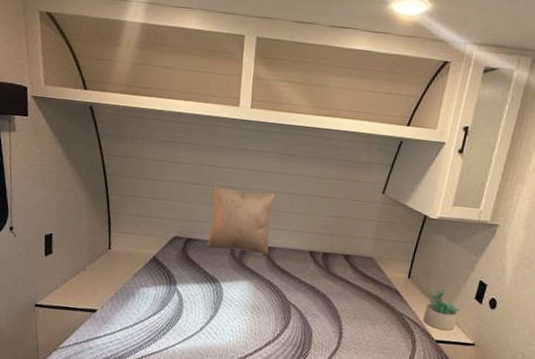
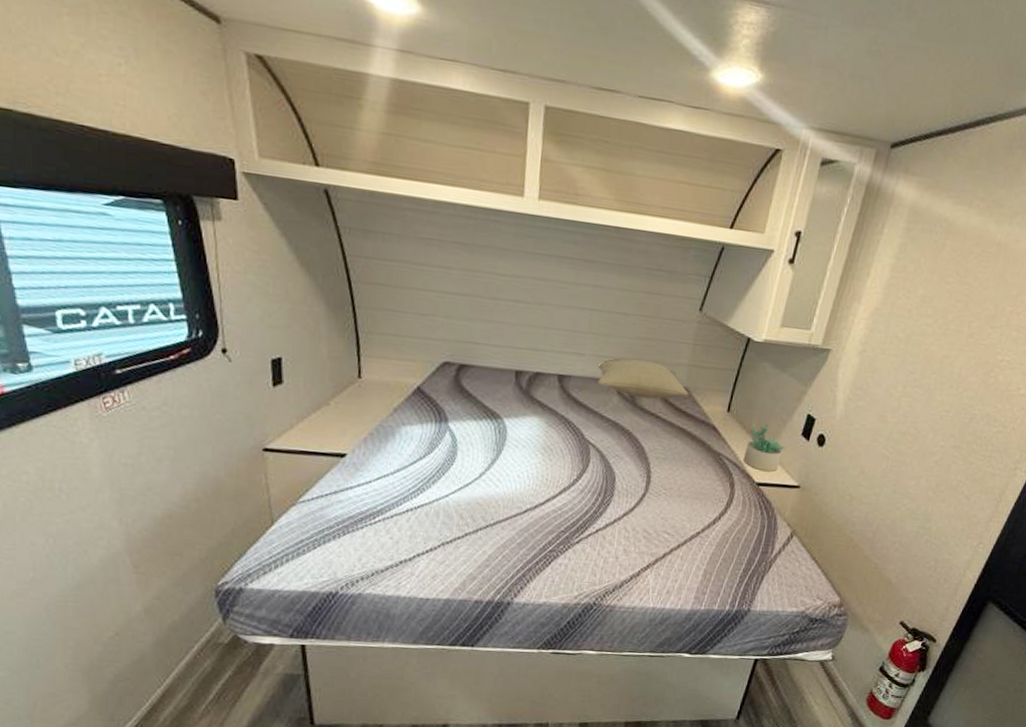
pillow: present [205,185,276,256] -> none [484,297,571,386]
pillow: none [297,233,374,267] -> present [597,358,689,400]

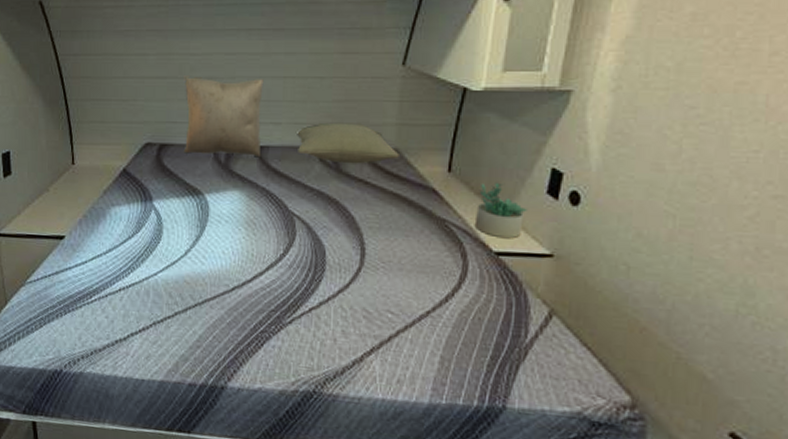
pillow: none [484,297,571,386] -> present [183,77,264,158]

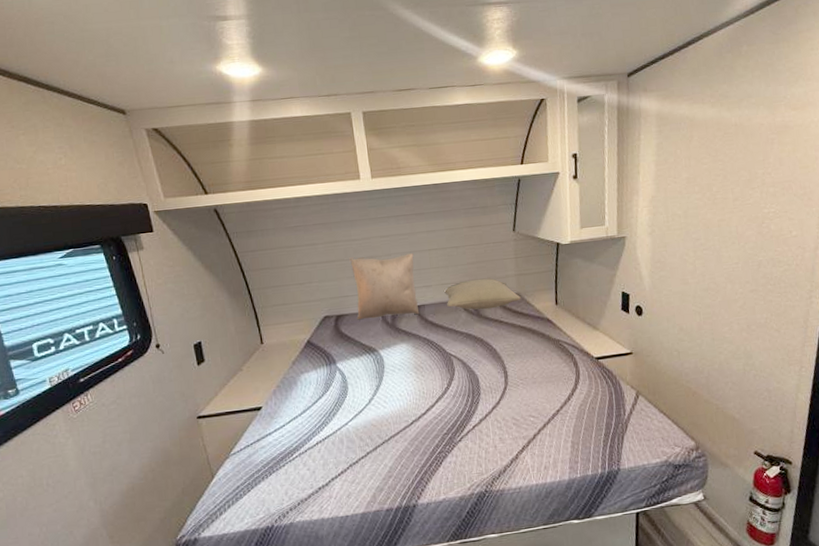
succulent plant: present [474,182,527,239] -> none [578,307,611,347]

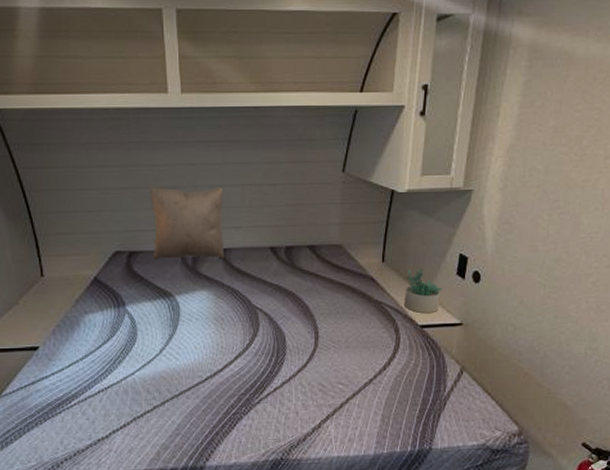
pillow: present [443,278,521,310] -> none [254,224,343,260]
succulent plant: none [578,307,611,347] -> present [403,268,443,314]

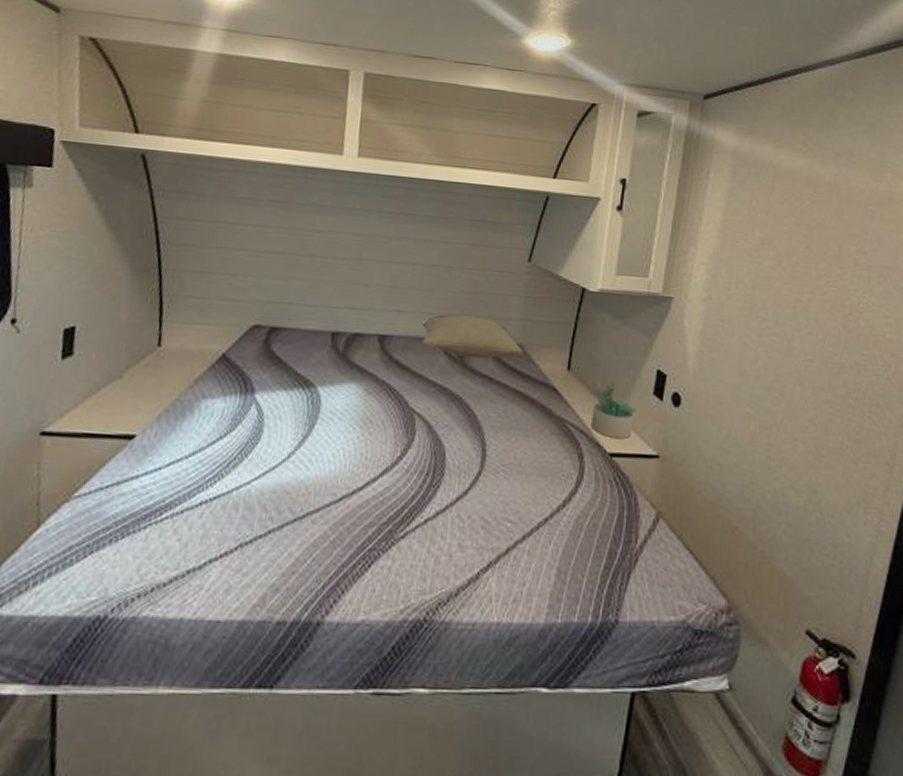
pillow: present [150,187,225,259] -> none [297,255,392,348]
pillow: none [254,224,343,260] -> present [421,314,523,359]

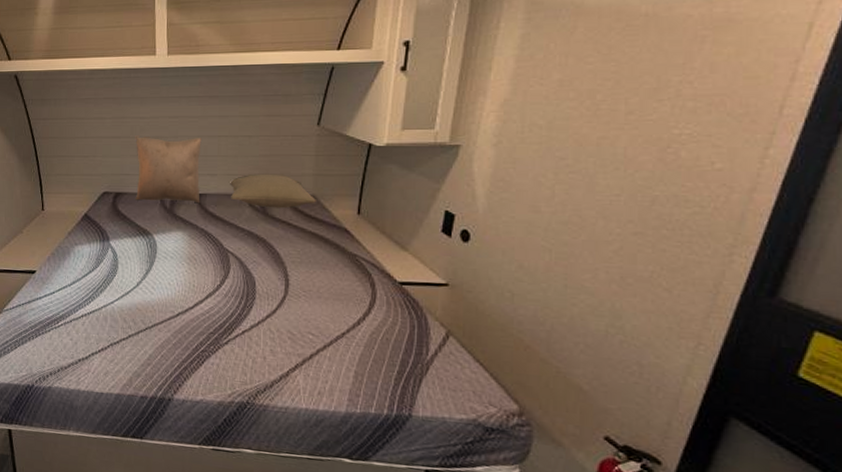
pillow: none [297,255,392,348] -> present [135,137,202,204]
succulent plant: present [590,382,637,440] -> none [381,223,425,271]

